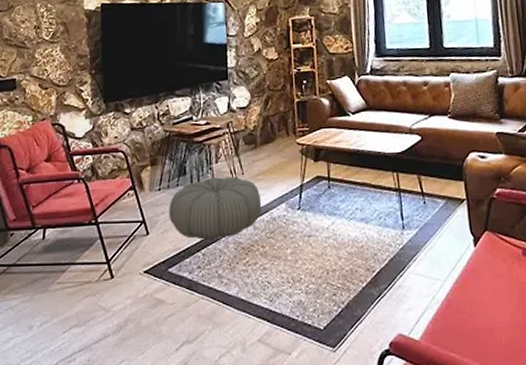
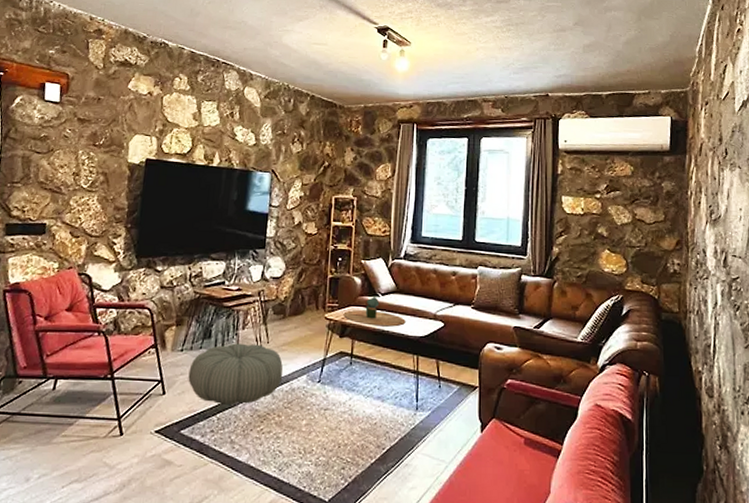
decorative tray: none [315,117,381,147] -> present [343,297,406,327]

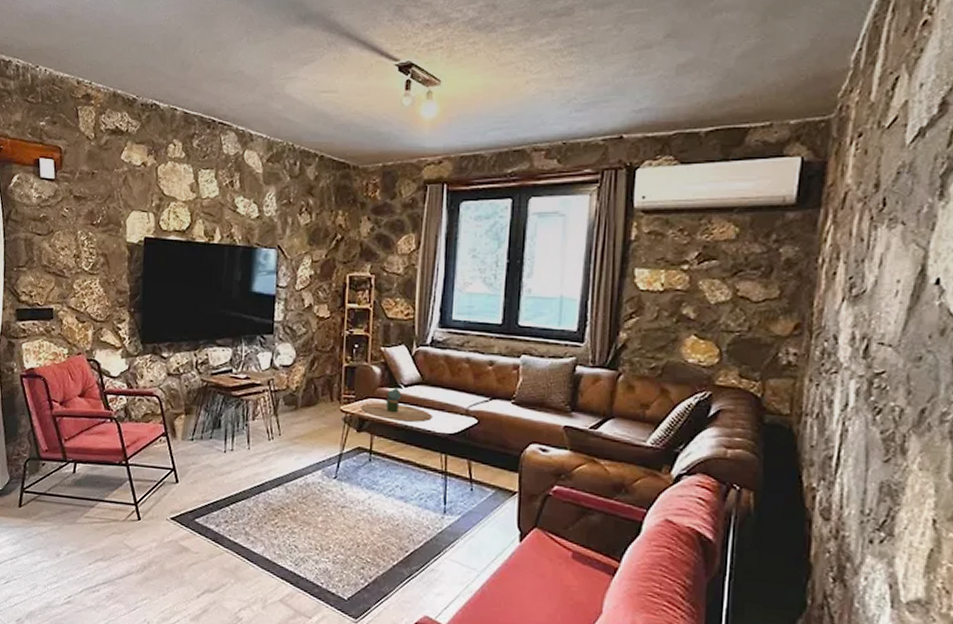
pouf: present [188,343,283,405] -> none [200,434,297,497]

